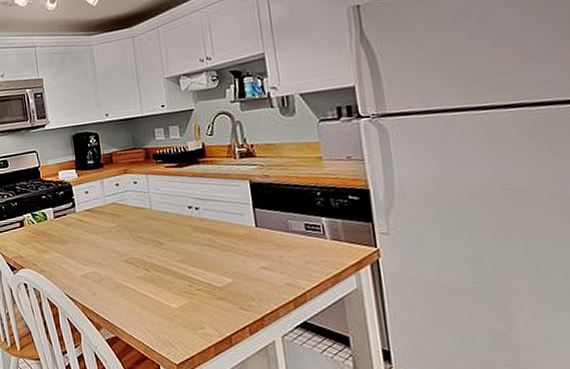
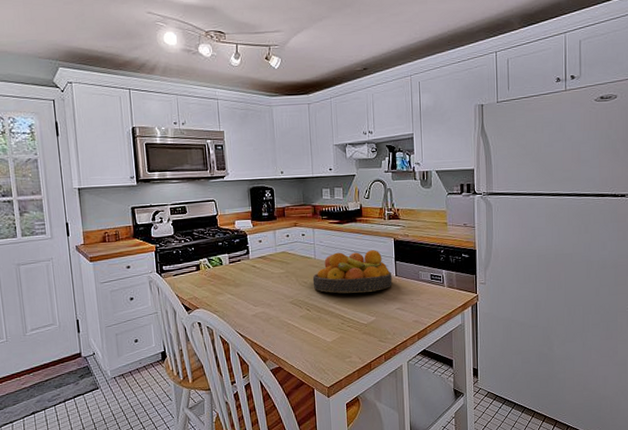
fruit bowl: none [149,196,252,250] -> present [312,250,392,294]

